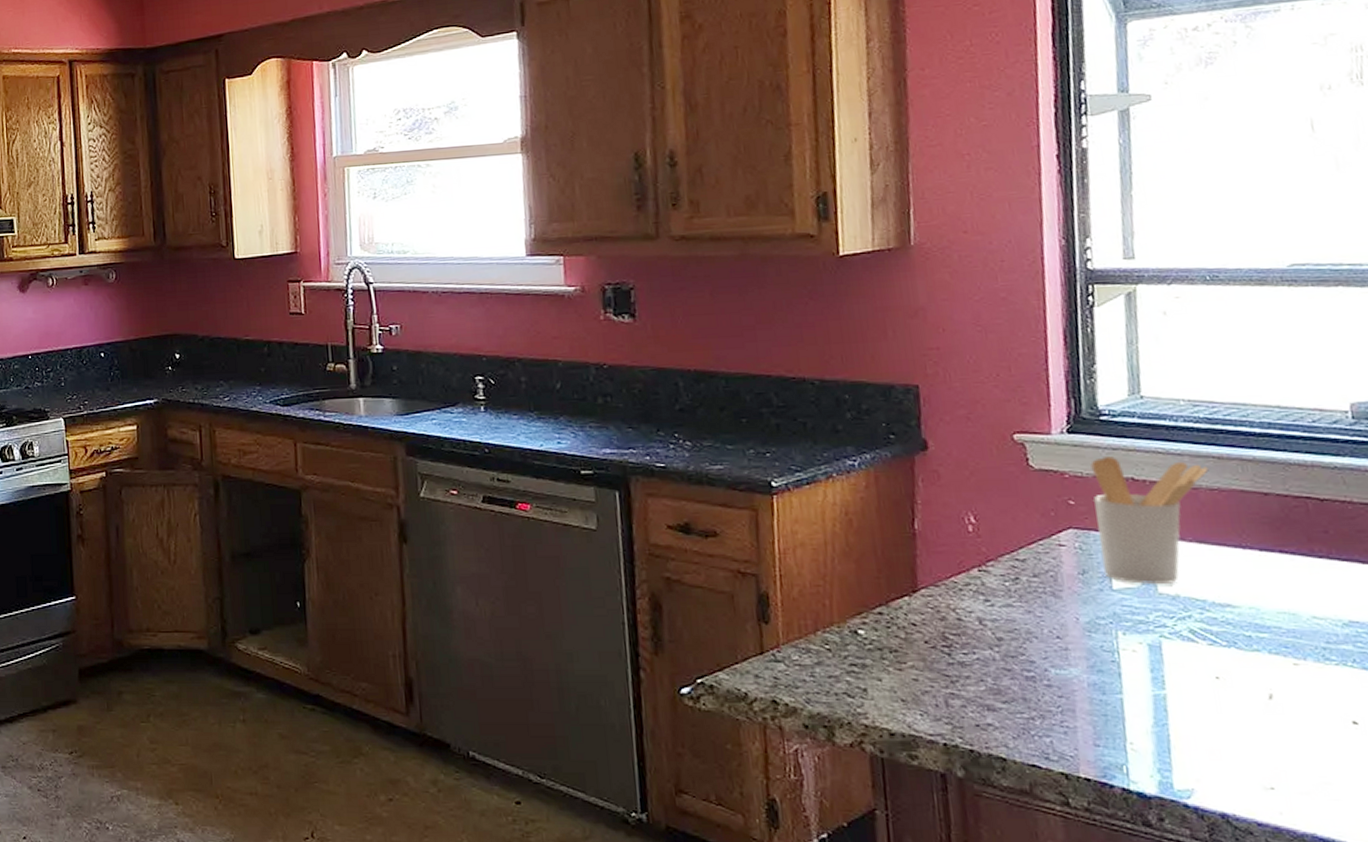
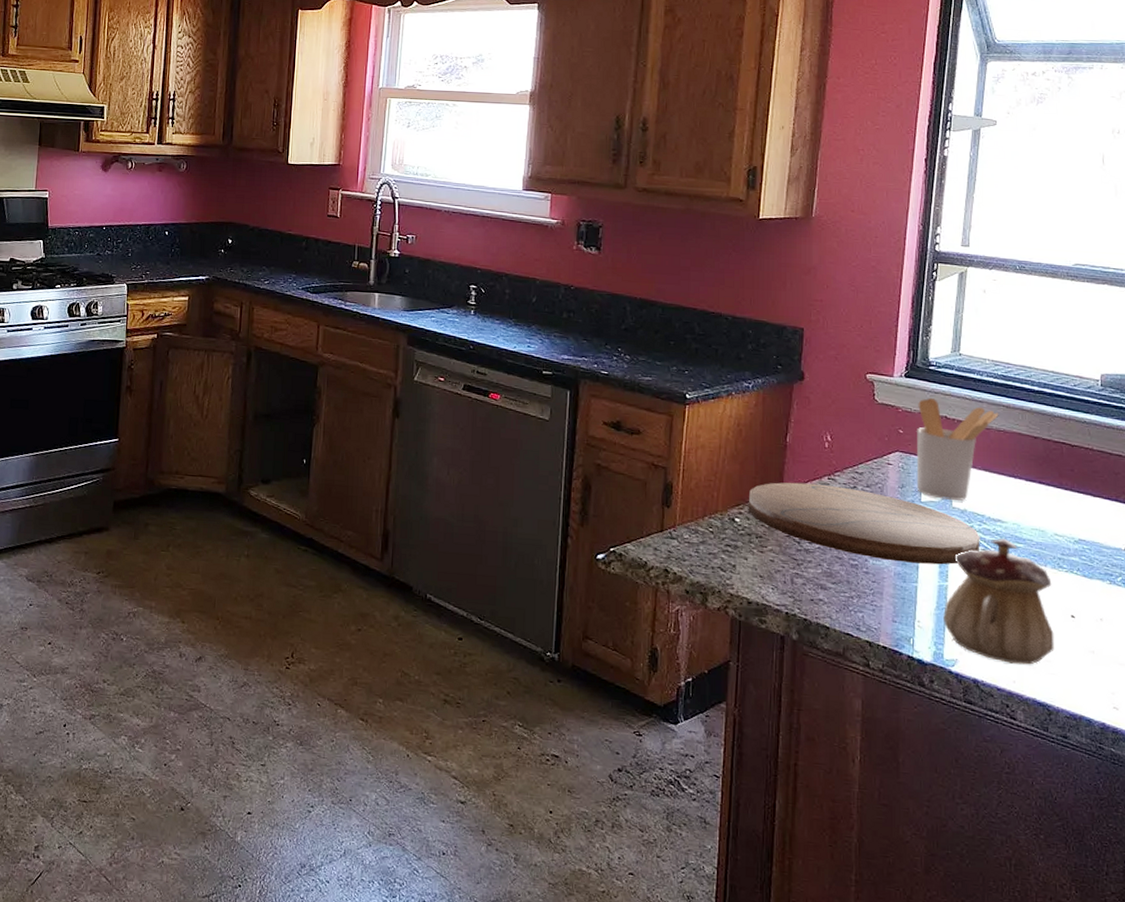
cutting board: none [872,578,1206,669] -> present [748,482,980,565]
teapot: none [1165,627,1334,790] -> present [943,538,1055,665]

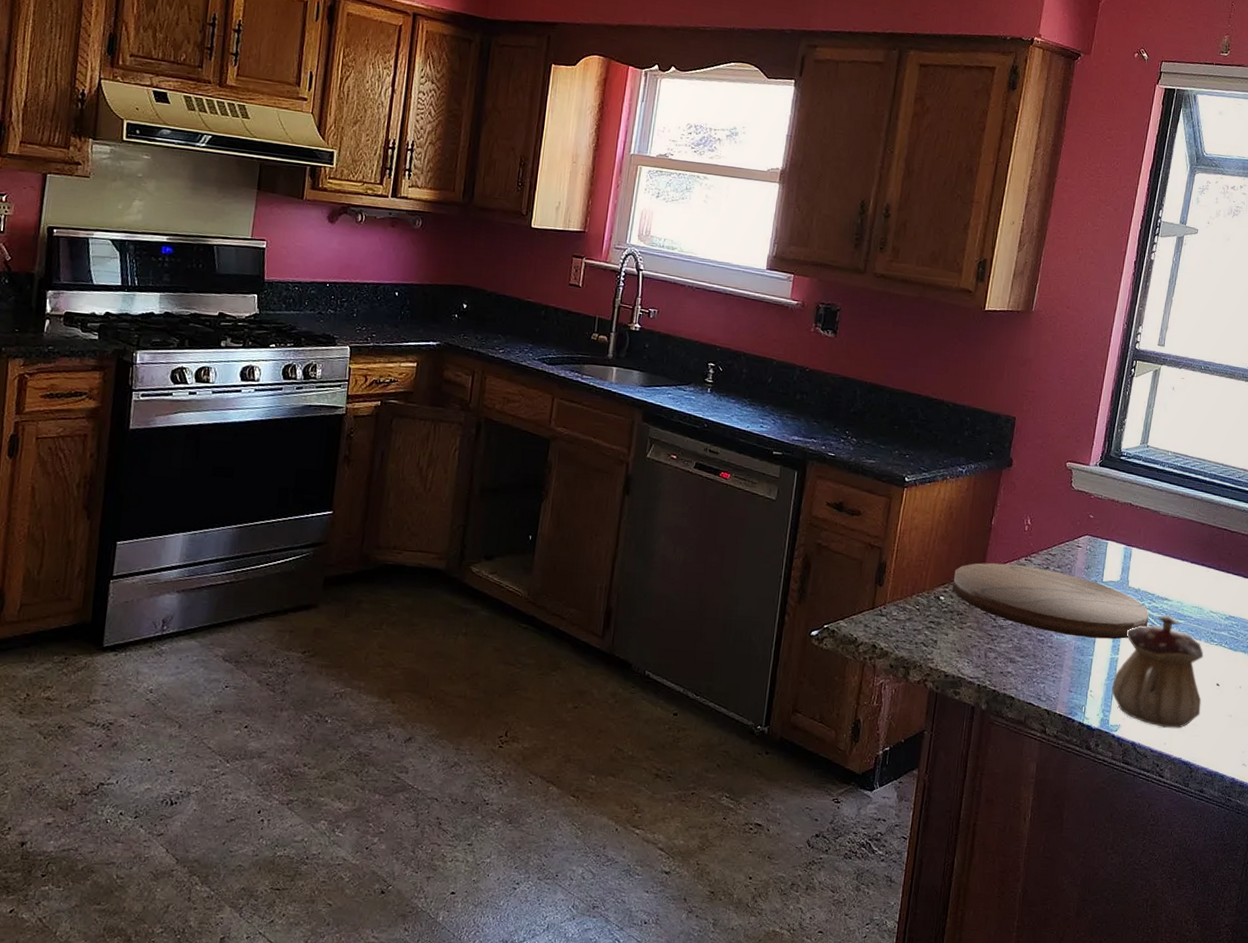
utensil holder: present [916,398,999,502] -> none [1100,486,1175,582]

